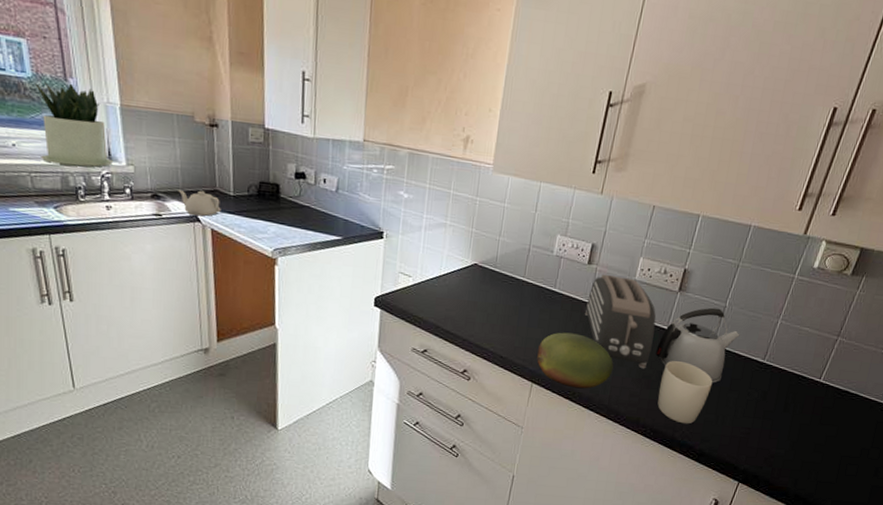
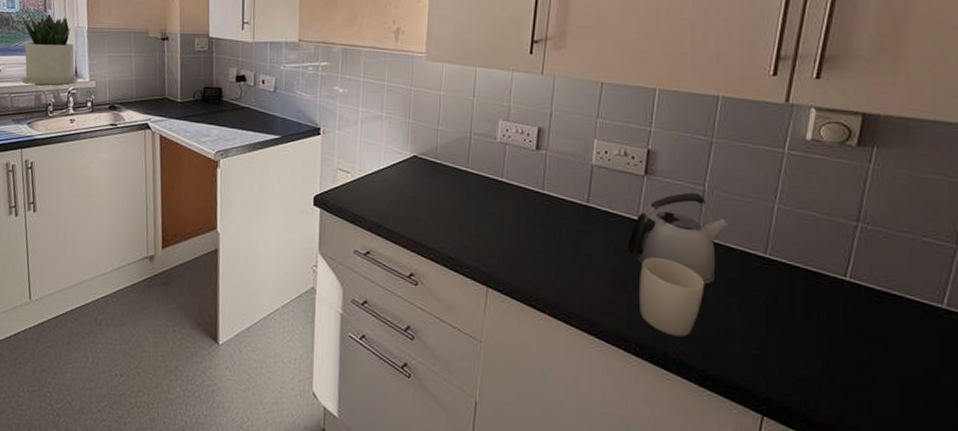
teapot: present [178,189,221,217] -> none [132,99,169,124]
fruit: present [537,332,614,389] -> none [490,227,580,294]
toaster: present [584,274,657,369] -> none [538,159,623,268]

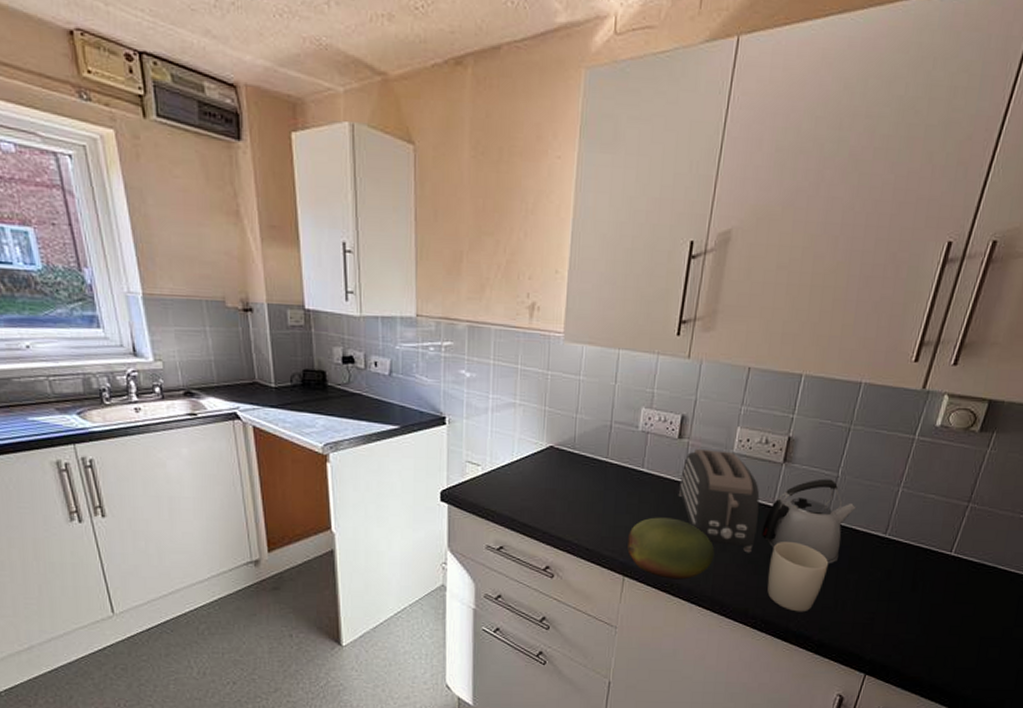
planter: present [20,13,79,85] -> none [45,273,140,366]
fruit: none [490,227,580,294] -> present [627,517,715,580]
toaster: none [538,159,623,268] -> present [678,448,760,553]

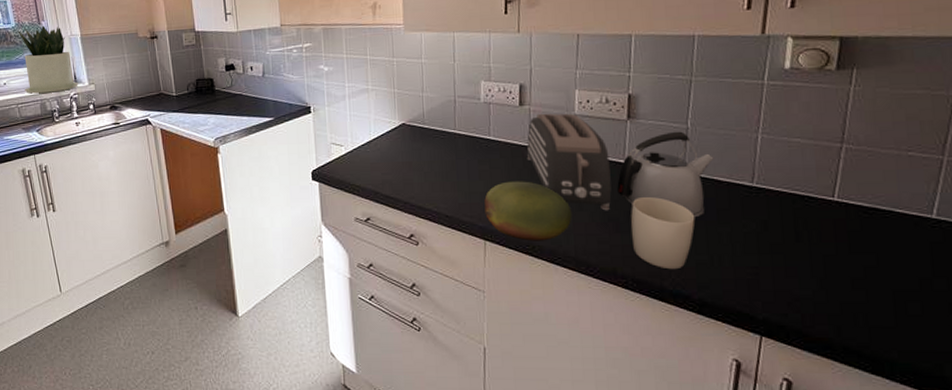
planter: none [45,273,140,366] -> present [17,25,79,94]

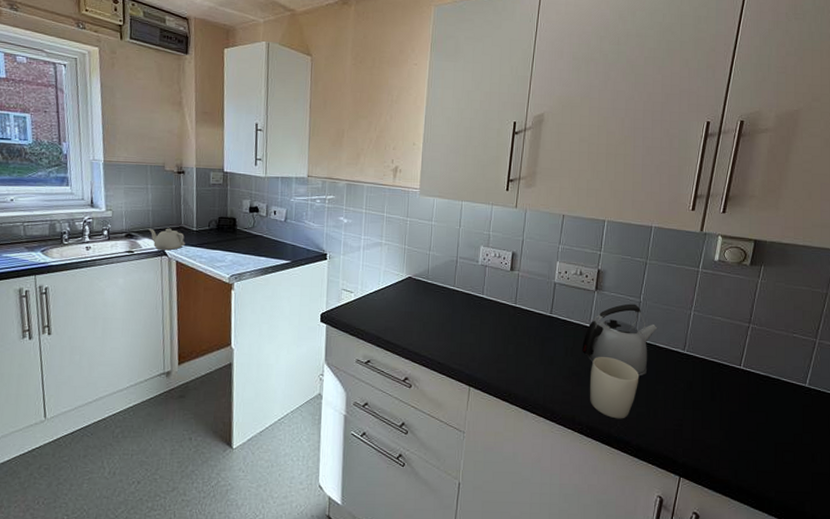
planter: present [17,25,79,94] -> none [33,146,95,215]
teapot: none [130,96,167,119] -> present [148,228,185,251]
fruit: present [484,181,572,241] -> none [472,335,544,390]
toaster: present [527,113,612,211] -> none [512,278,578,367]

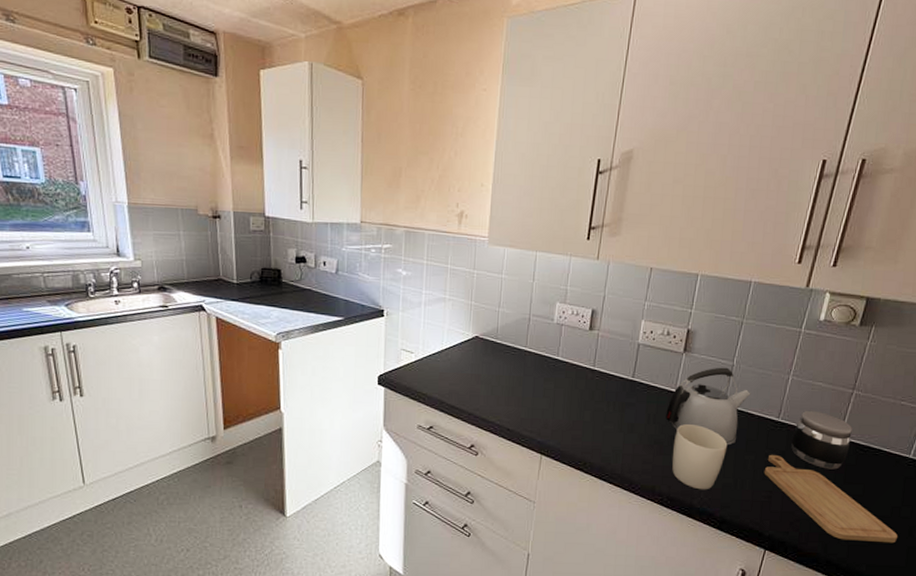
teapot: present [148,228,185,251] -> none [183,280,225,306]
chopping board: none [674,384,801,470] -> present [764,454,897,544]
jar: none [697,342,751,399] -> present [791,410,852,470]

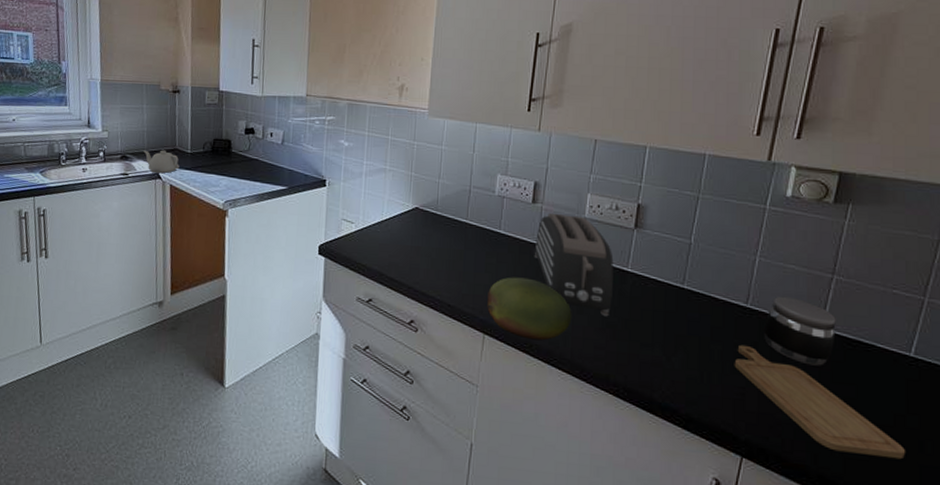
teapot: none [183,280,225,306] -> present [143,150,180,174]
fruit: none [544,401,624,459] -> present [487,277,572,341]
toaster: none [589,339,663,434] -> present [534,212,614,317]
kettle: present [666,367,751,446] -> none [618,245,713,333]
mug: present [671,424,728,490] -> none [627,307,690,382]

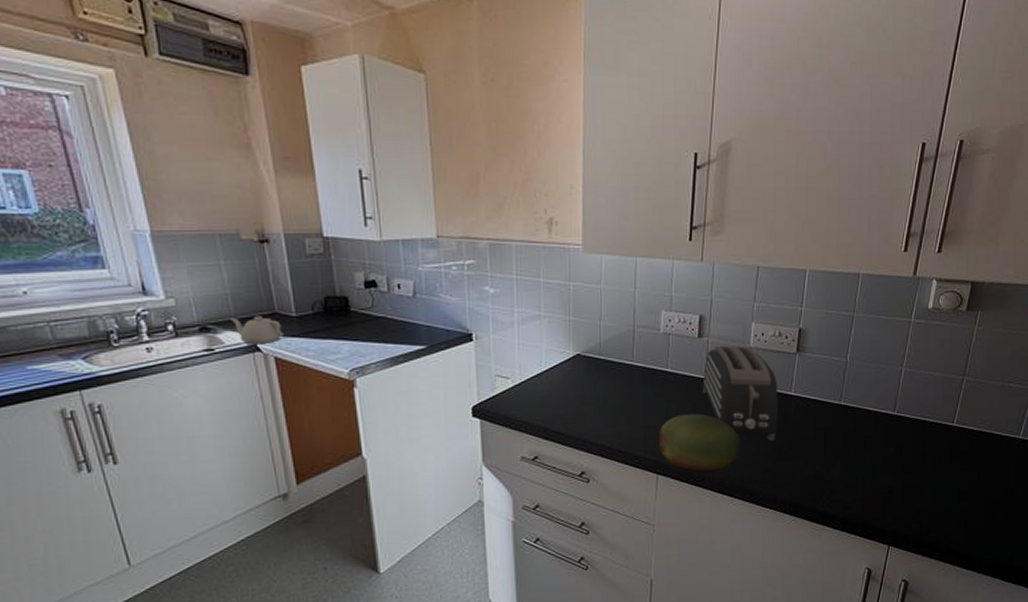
chopping board: present [734,344,905,460] -> none [883,449,1012,527]
jar: present [764,296,836,366] -> none [908,400,965,458]

